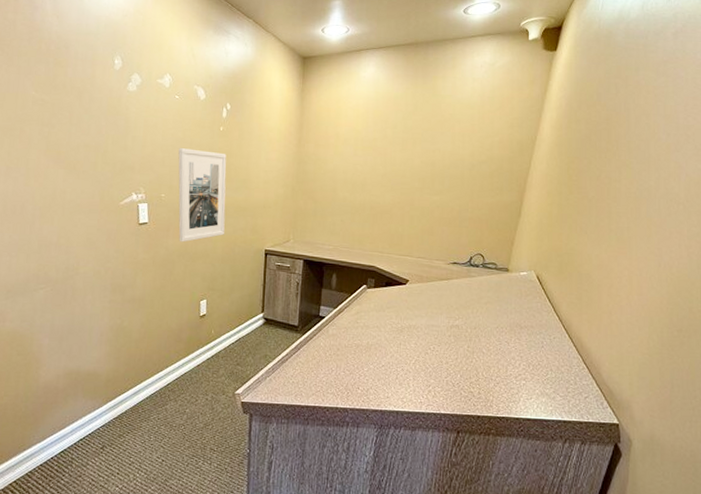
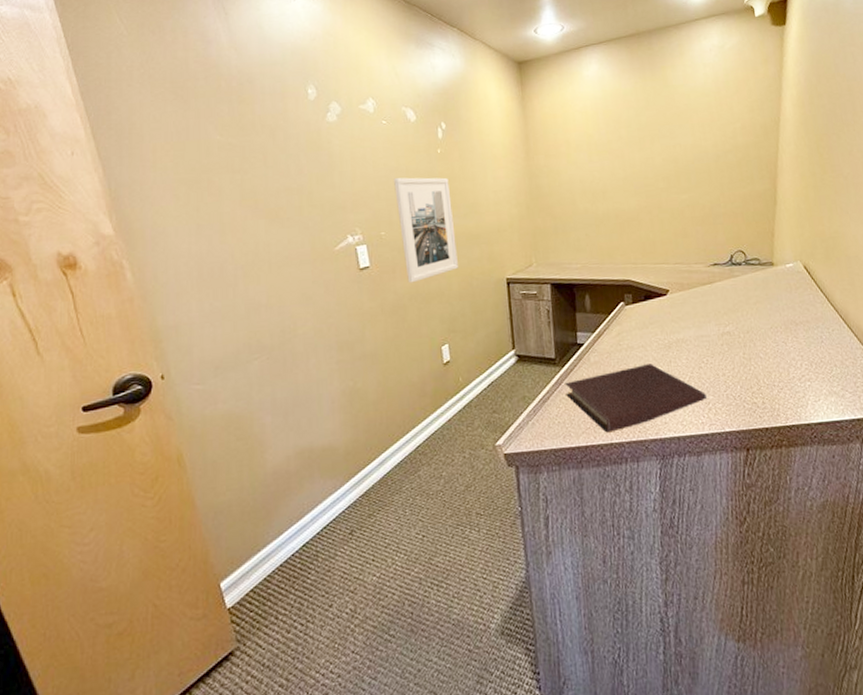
notebook: none [303,343,428,398] -> present [565,364,706,433]

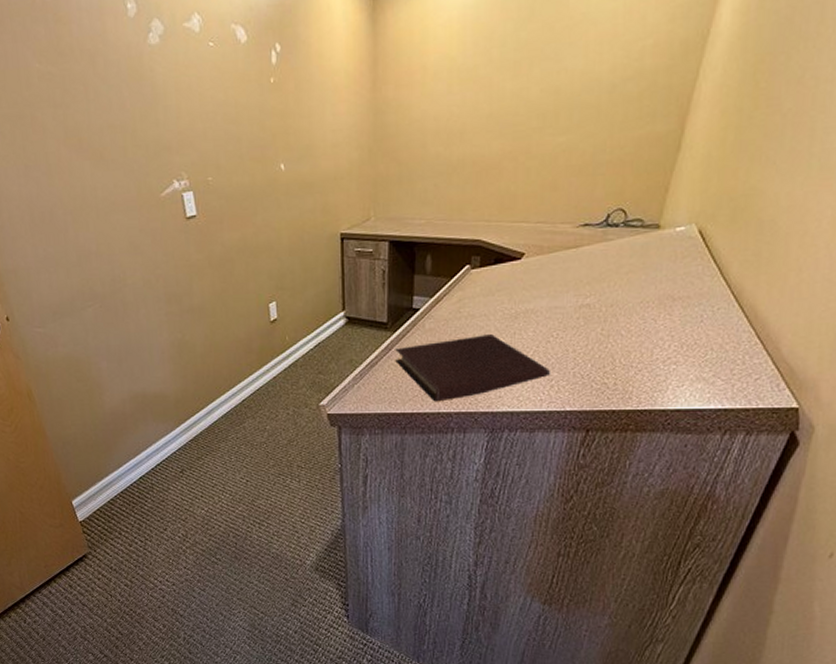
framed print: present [394,177,458,283] -> none [222,113,289,235]

